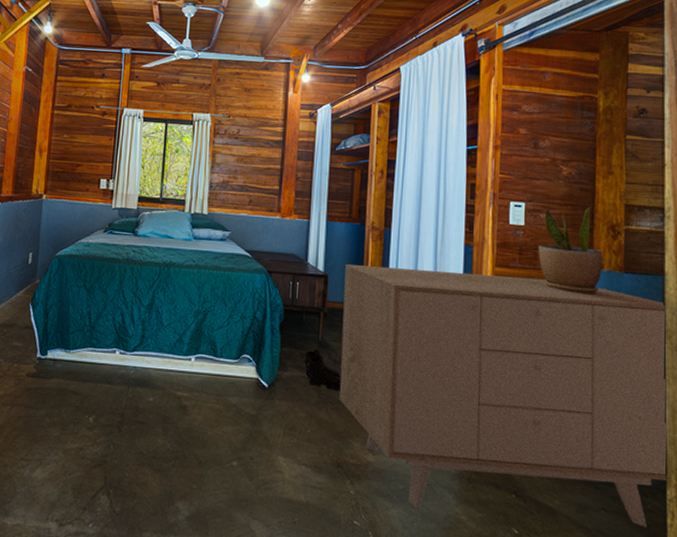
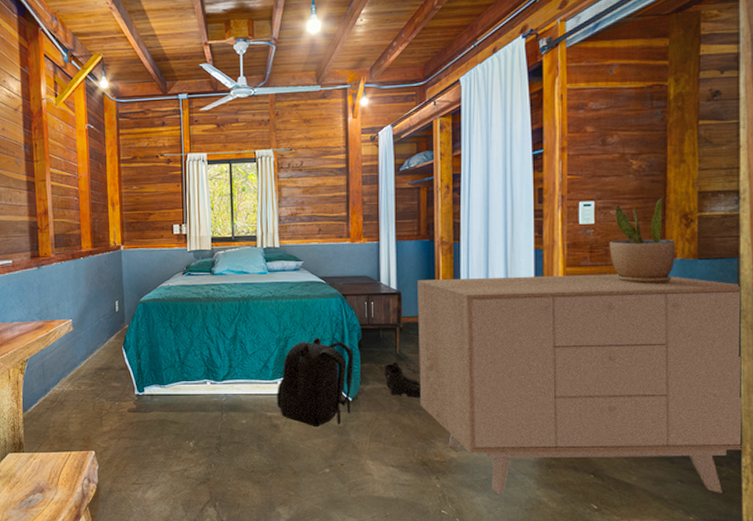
backpack: none [188,313,275,414] -> present [277,337,354,427]

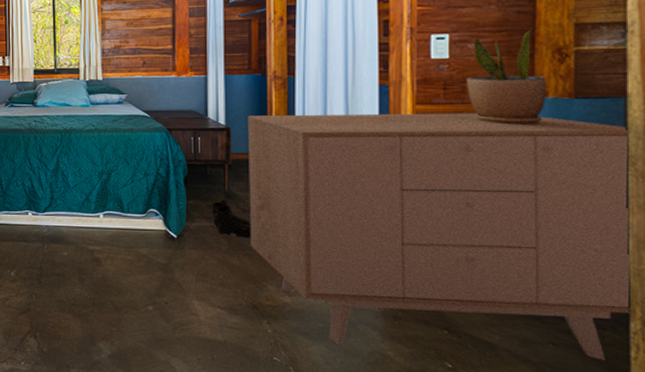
backpack: present [277,337,354,427] -> none [99,171,180,264]

